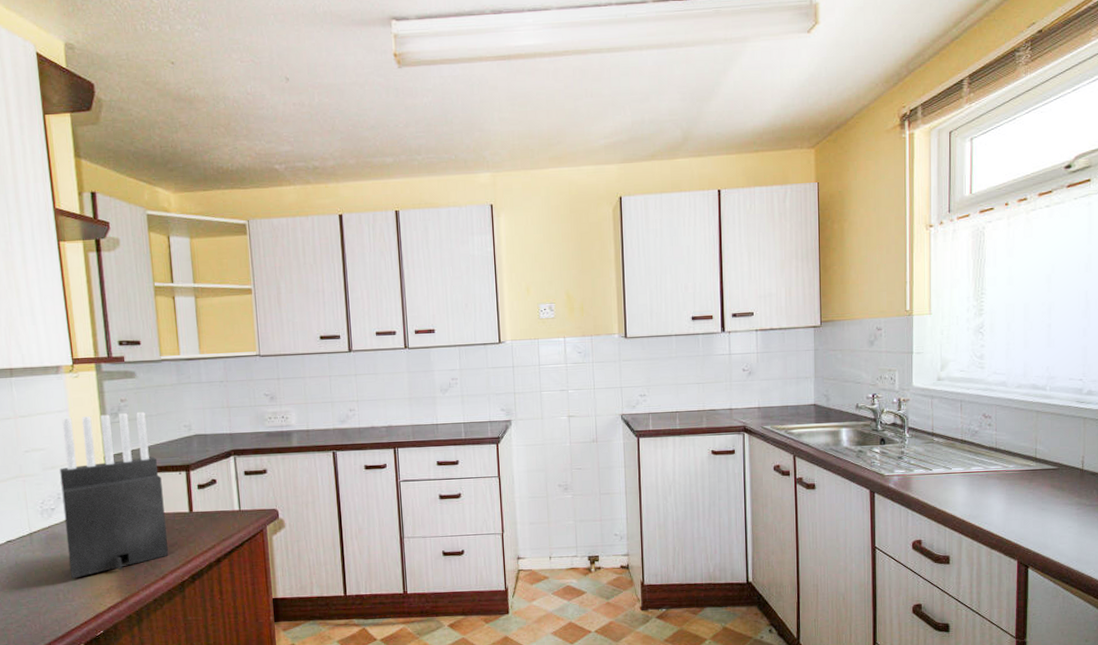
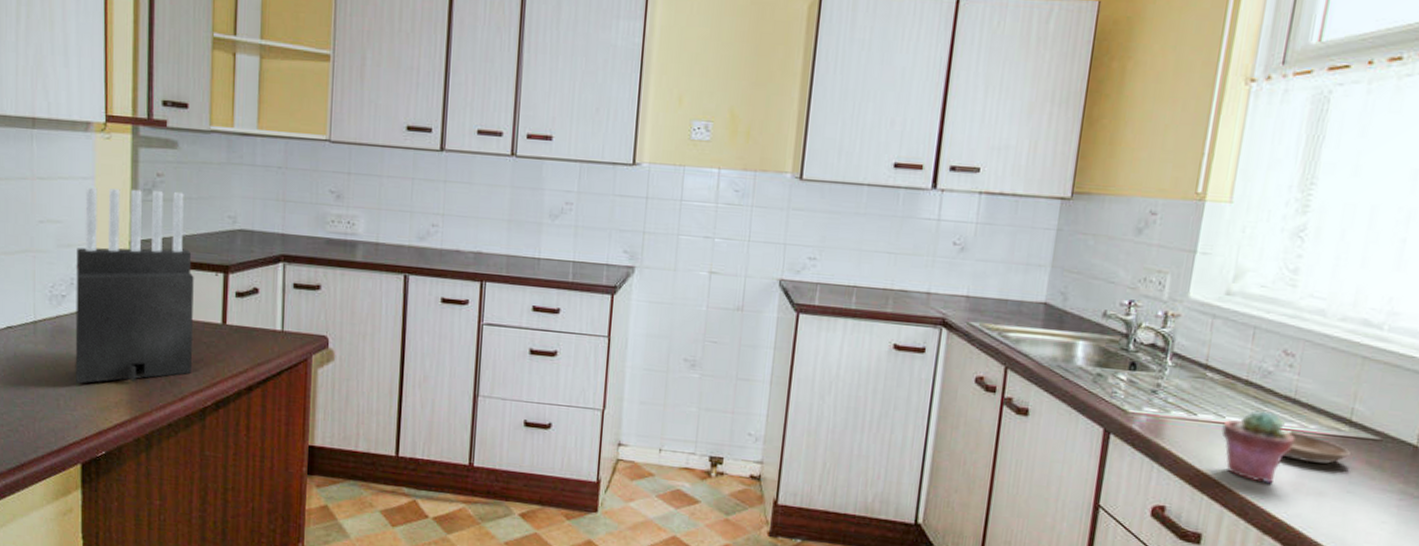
potted succulent: none [951,460,1000,512] -> present [1221,410,1294,484]
saucer: none [990,472,1039,493] -> present [1280,430,1350,464]

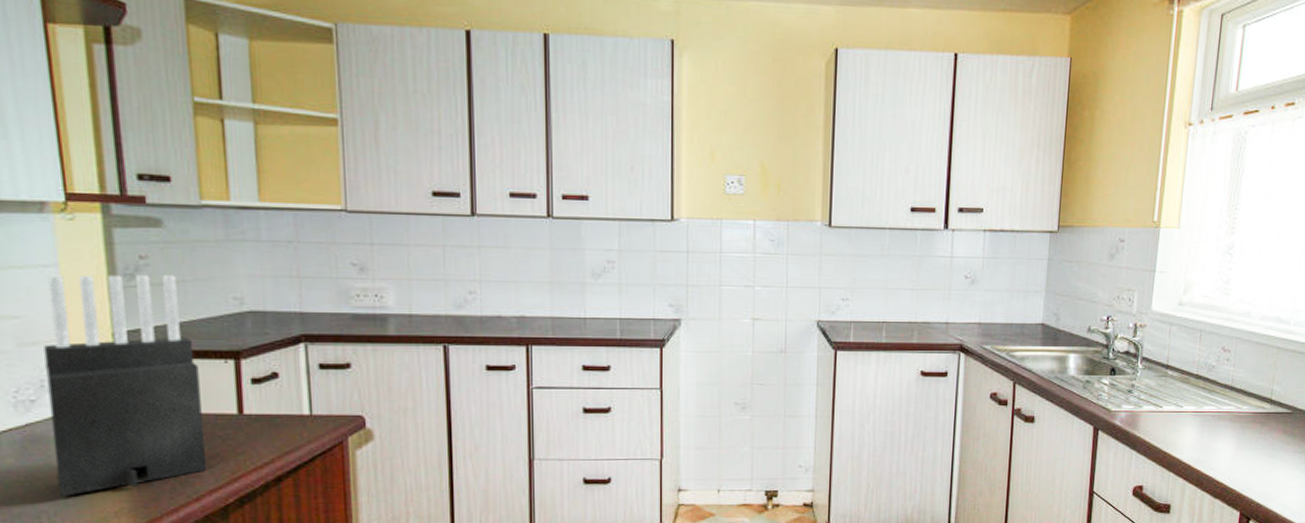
potted succulent: present [1221,410,1294,484] -> none [1181,399,1233,457]
saucer: present [1280,430,1350,464] -> none [1223,412,1272,437]

